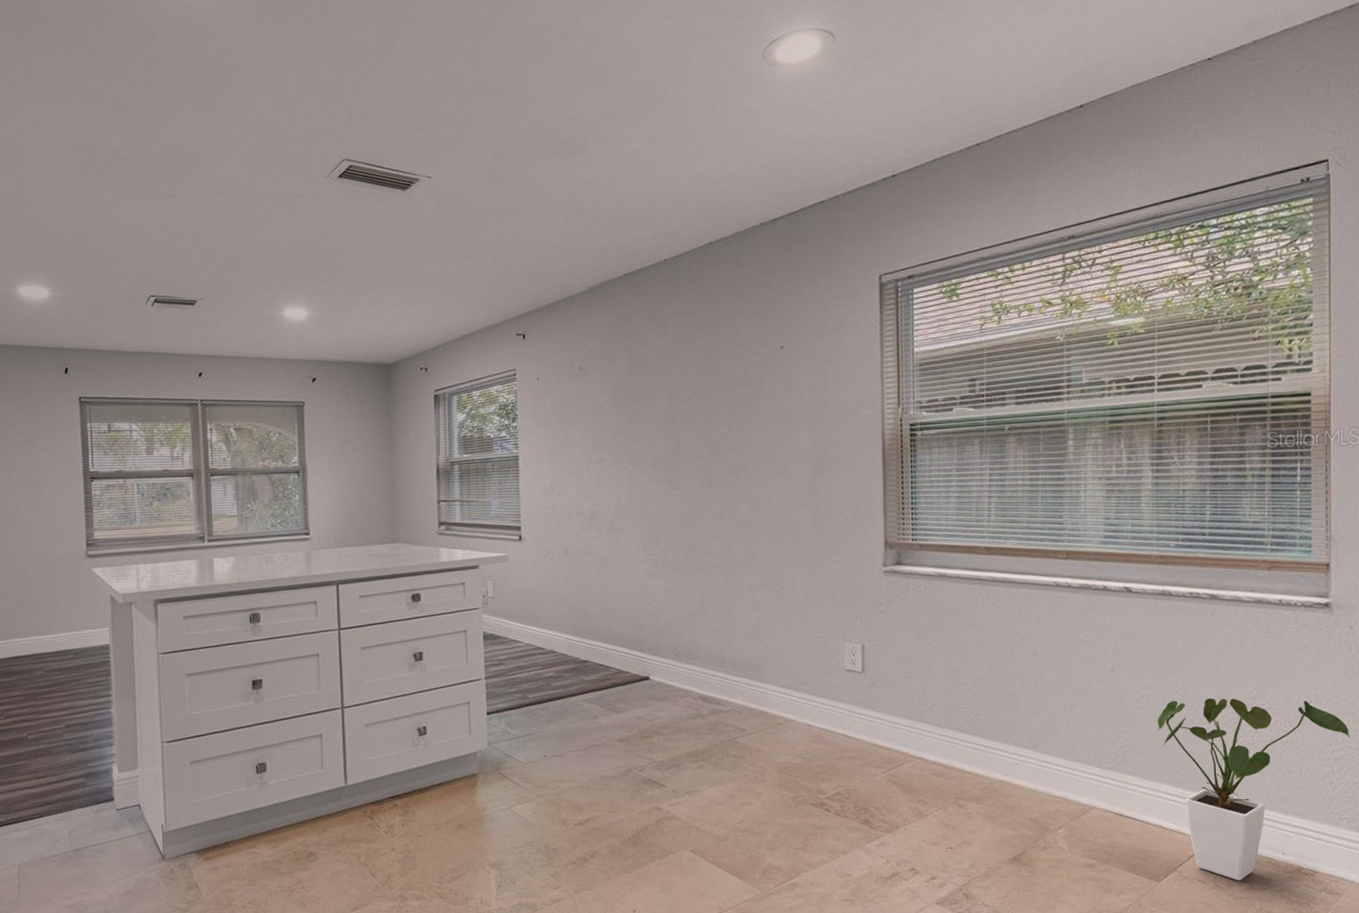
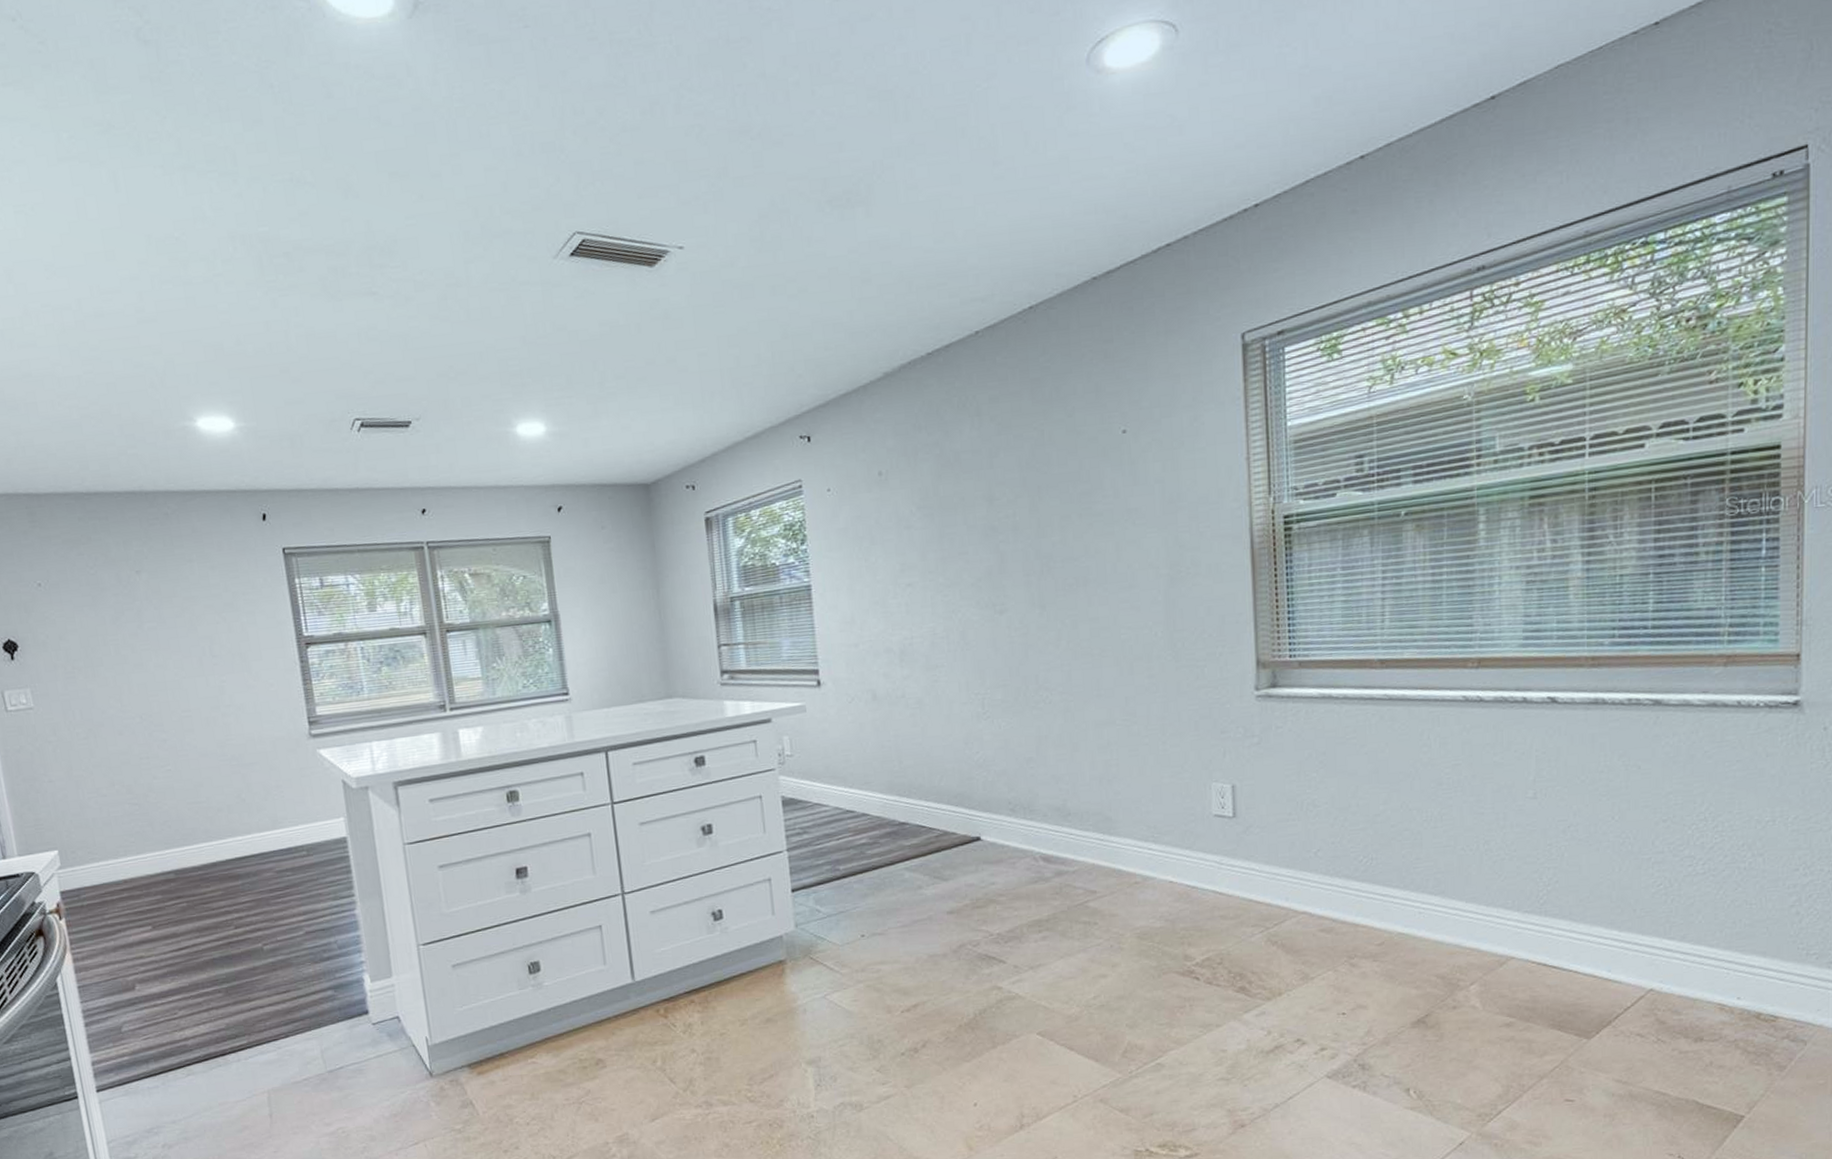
house plant: present [1157,698,1351,881] -> none [1588,819,1822,1033]

